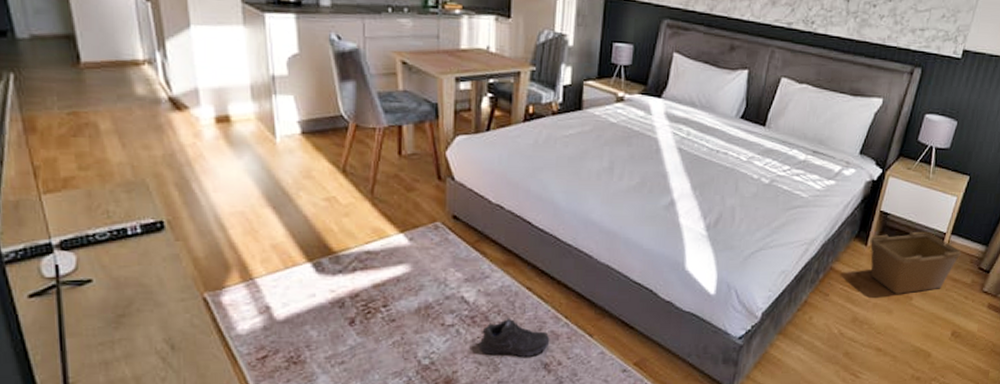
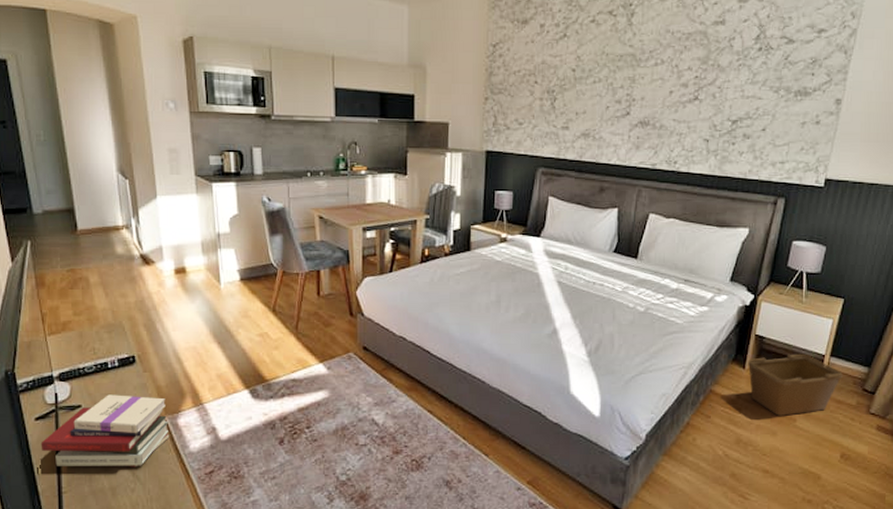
books: none [37,267,211,353] -> present [40,394,170,467]
athletic shoe: present [478,318,550,357] -> none [388,438,450,474]

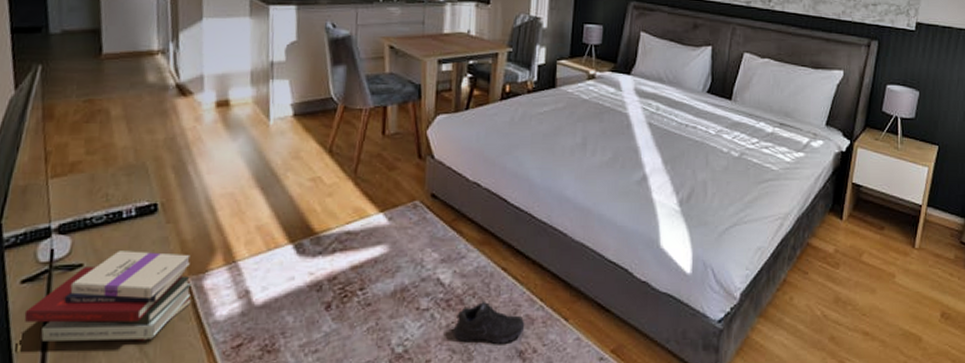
athletic shoe: none [388,438,450,474] -> present [453,300,525,344]
bicycle basket: present [748,354,843,417] -> none [846,203,940,273]

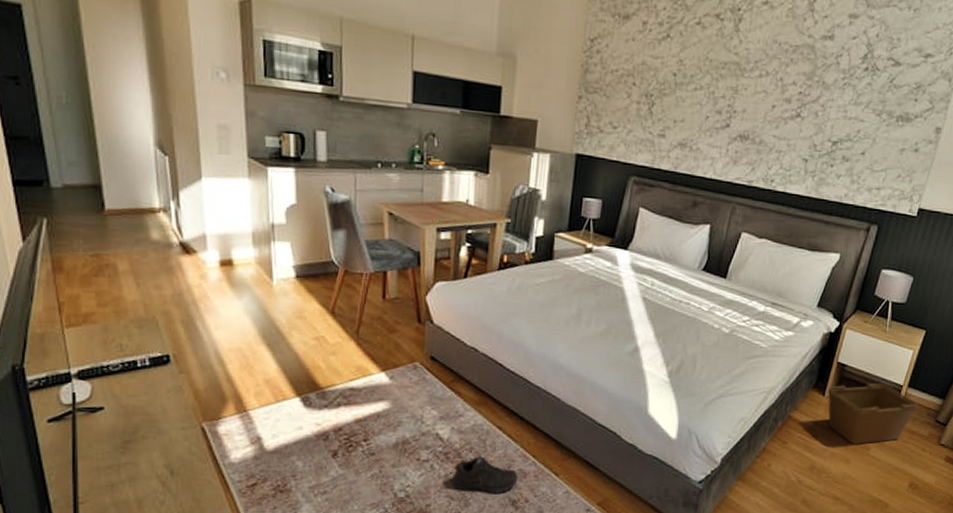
books: present [24,251,192,341] -> none [53,397,207,478]
bicycle basket: none [846,203,940,273] -> present [828,382,918,445]

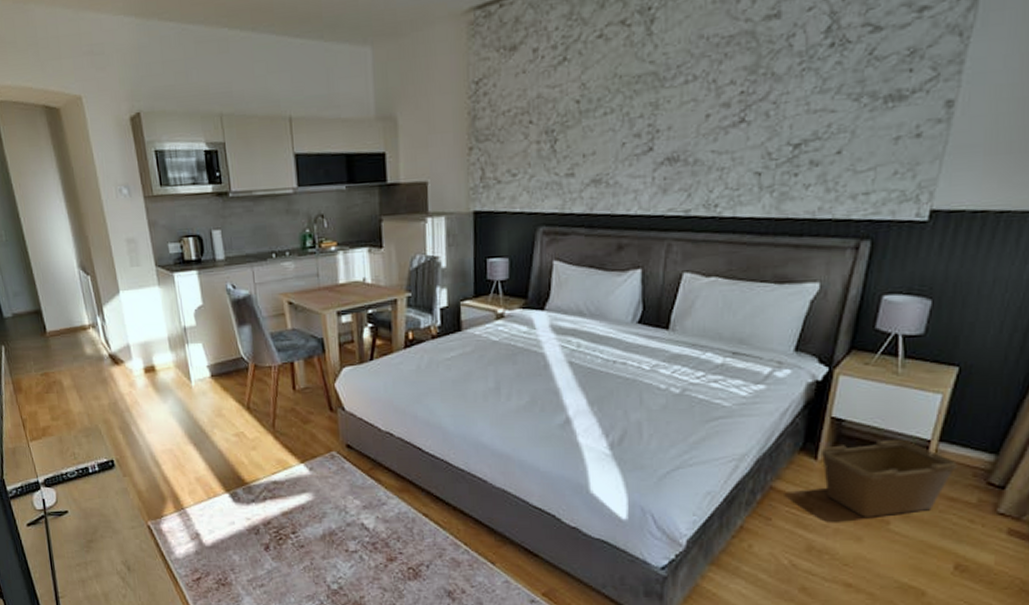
athletic shoe: present [451,455,518,493] -> none [382,544,452,584]

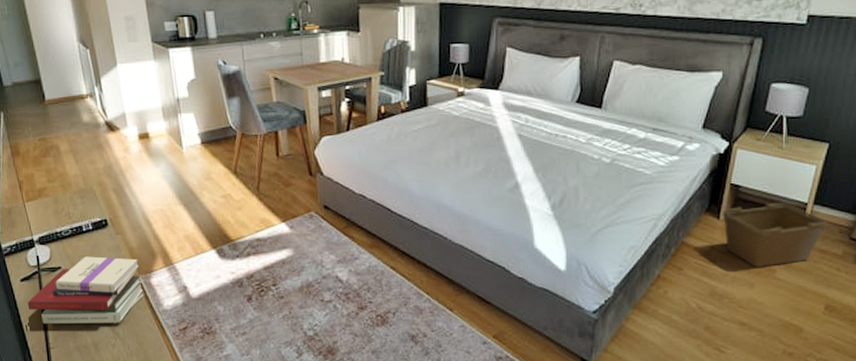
books: none [34,500,155,573] -> present [27,256,144,324]

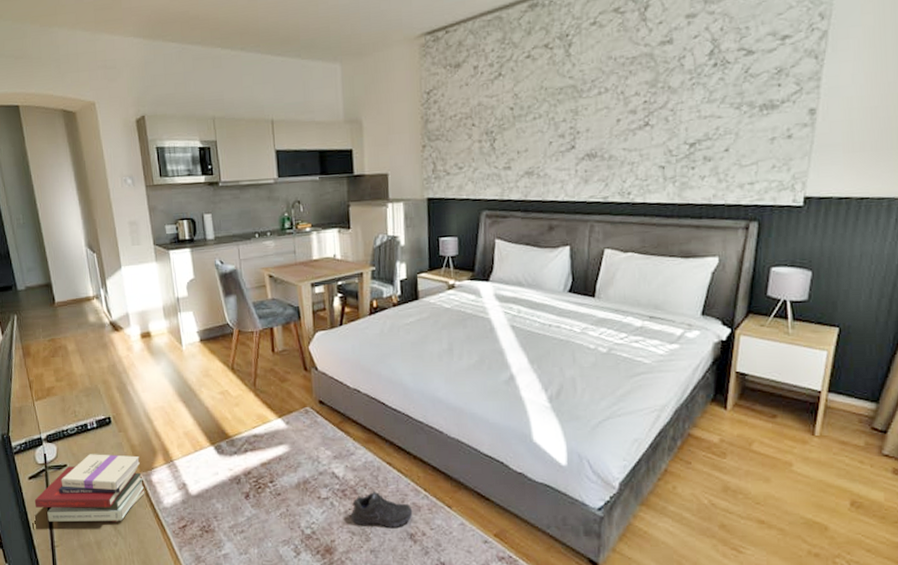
athletic shoe: none [353,294,415,329] -> present [350,491,413,527]
bicycle basket: present [723,202,827,268] -> none [730,390,845,461]

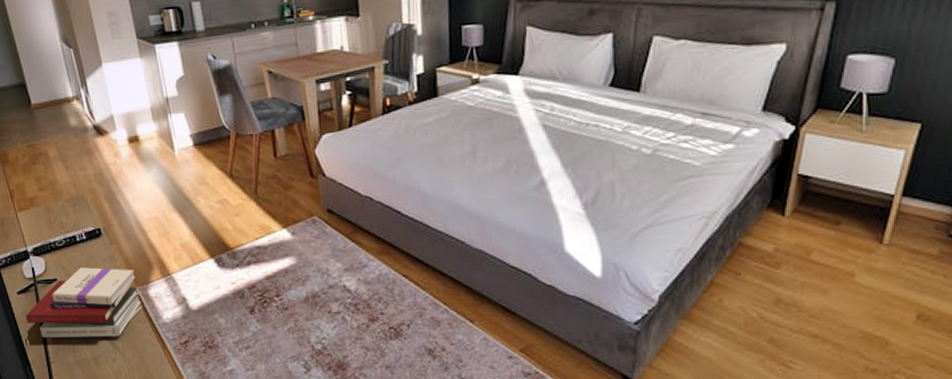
athletic shoe: present [350,491,413,527] -> none [364,305,432,343]

